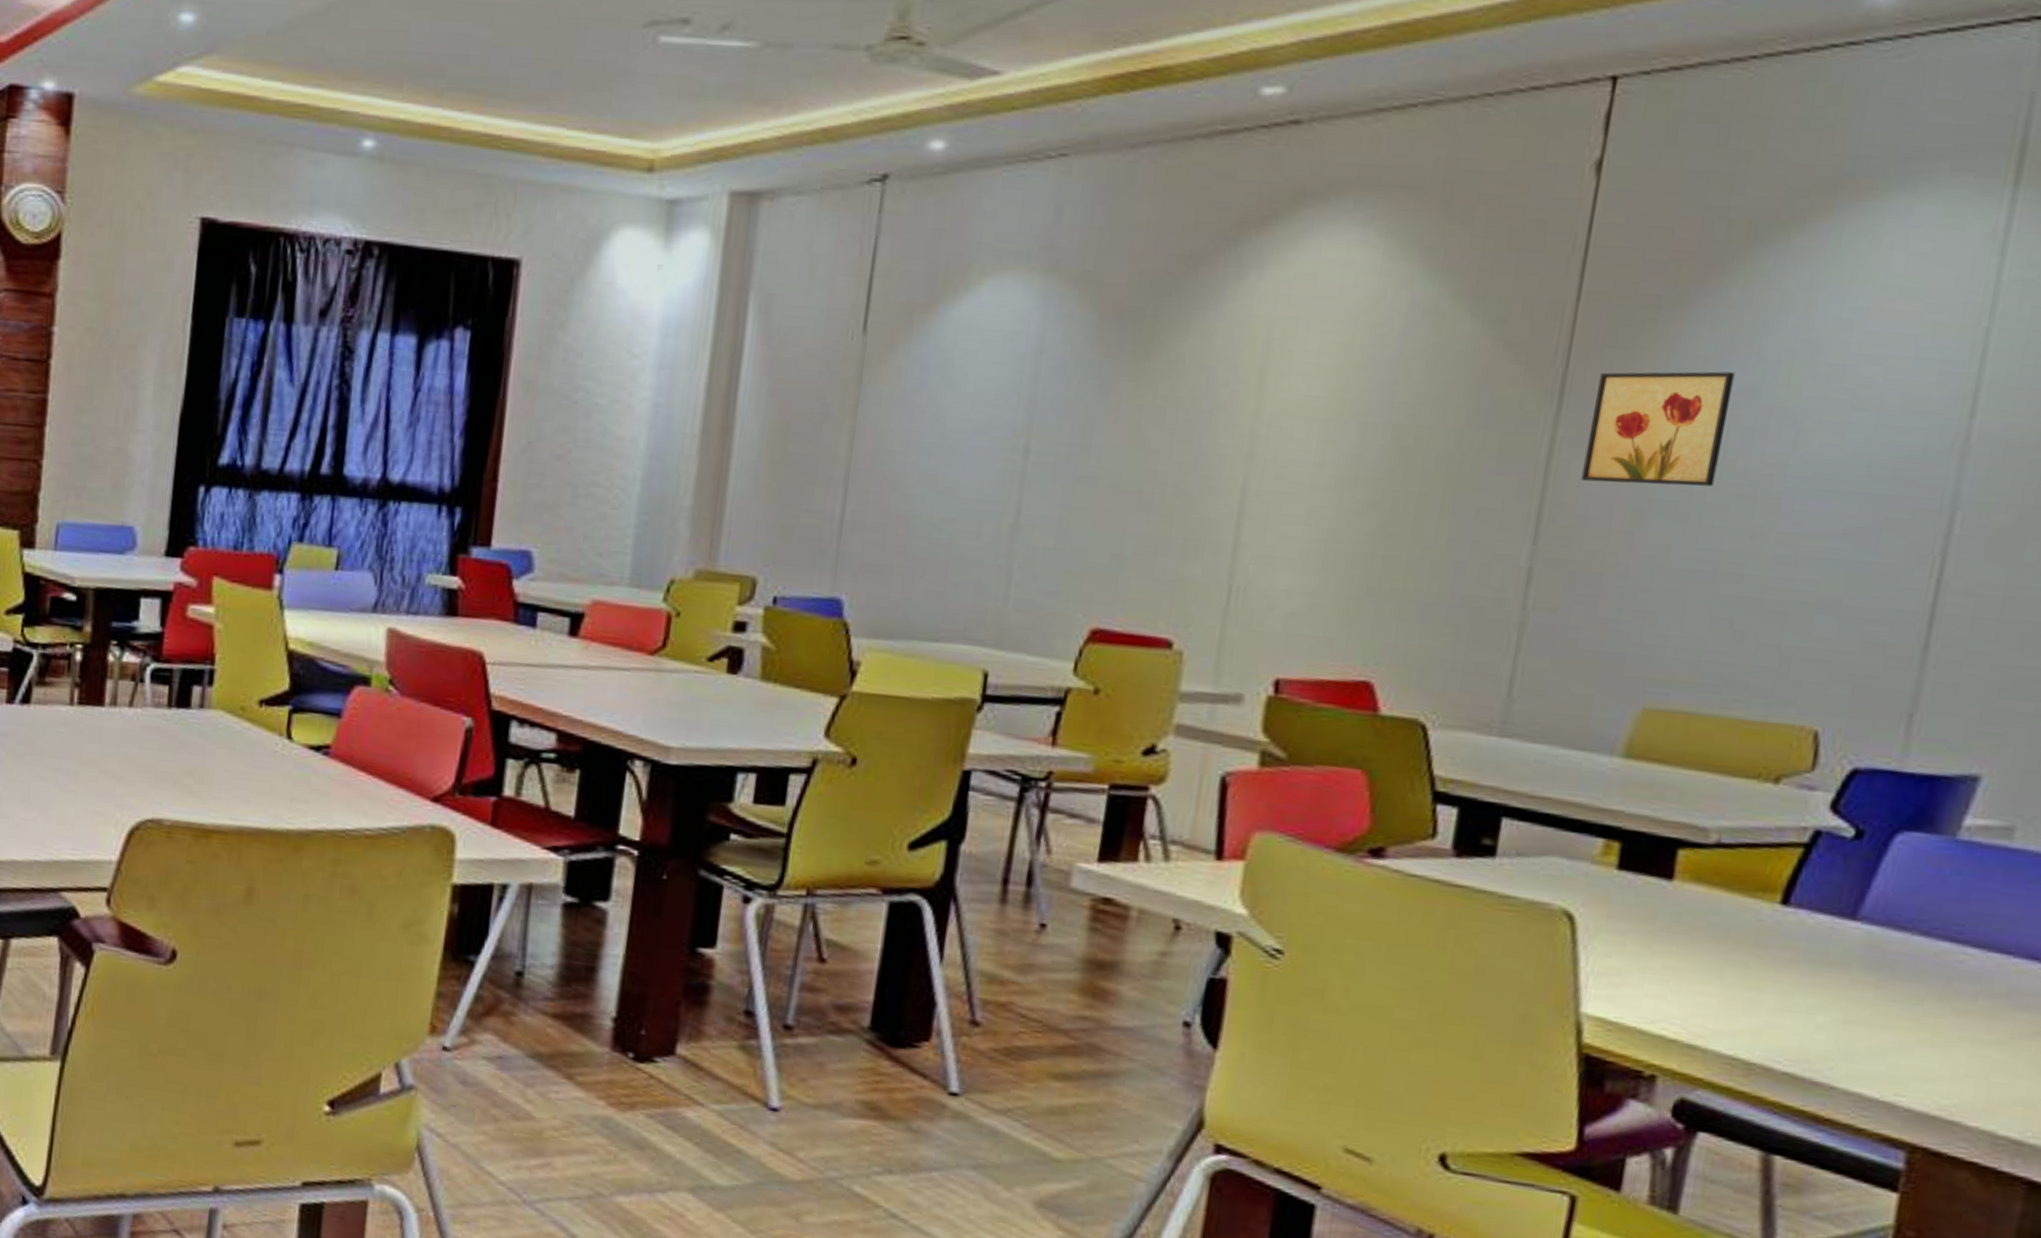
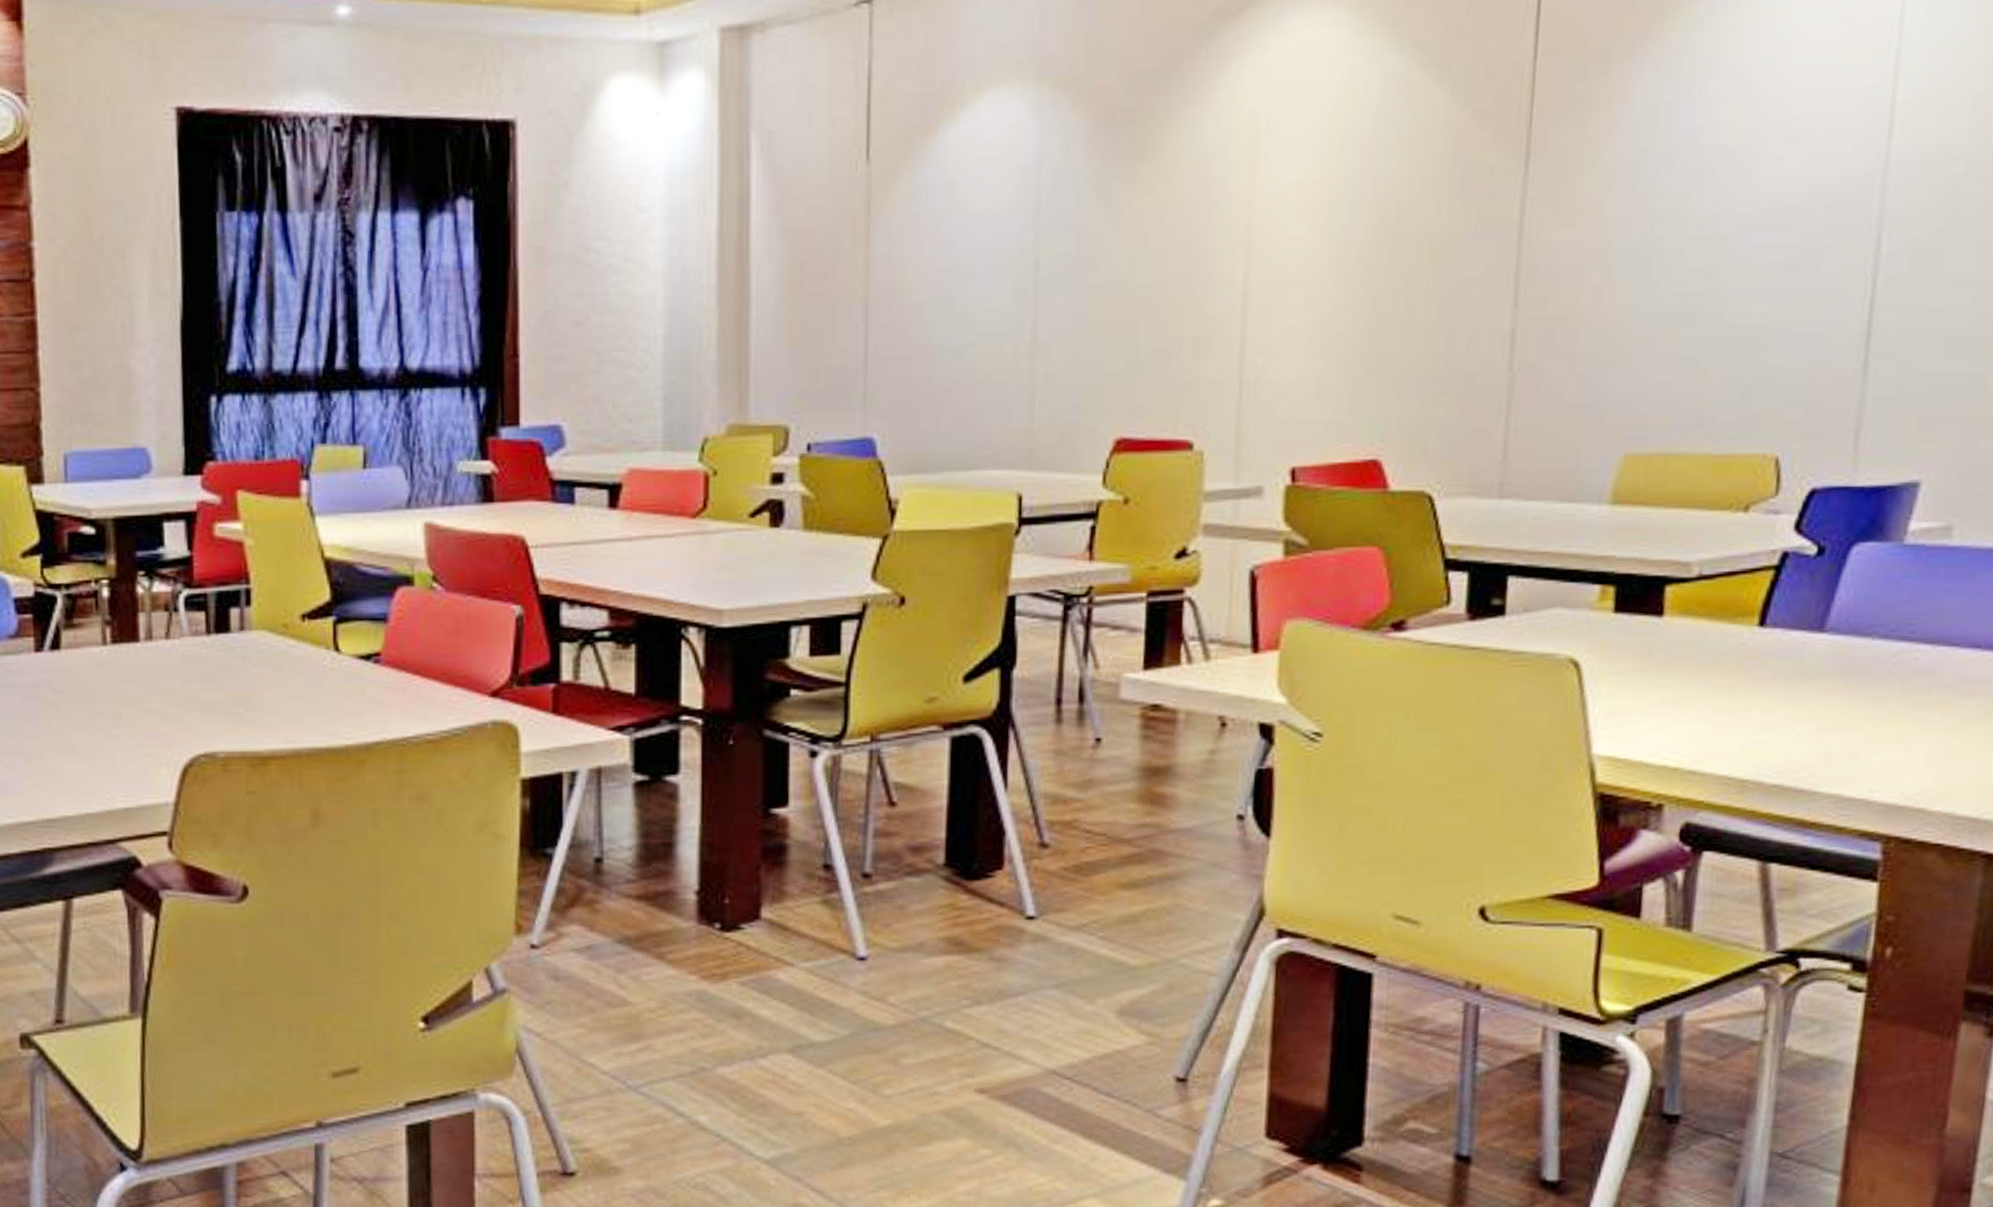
wall art: present [1581,371,1735,487] -> none [1552,117,1681,239]

